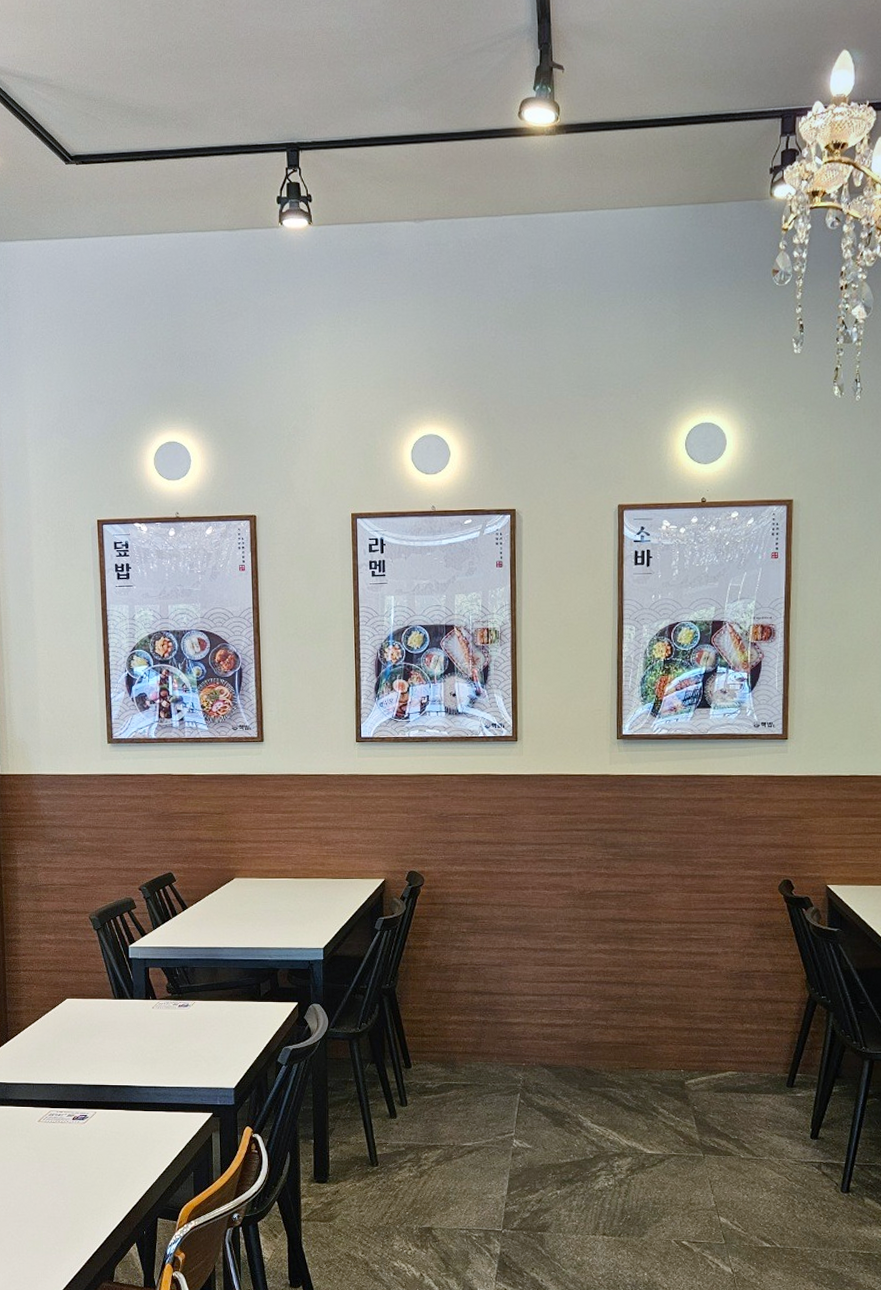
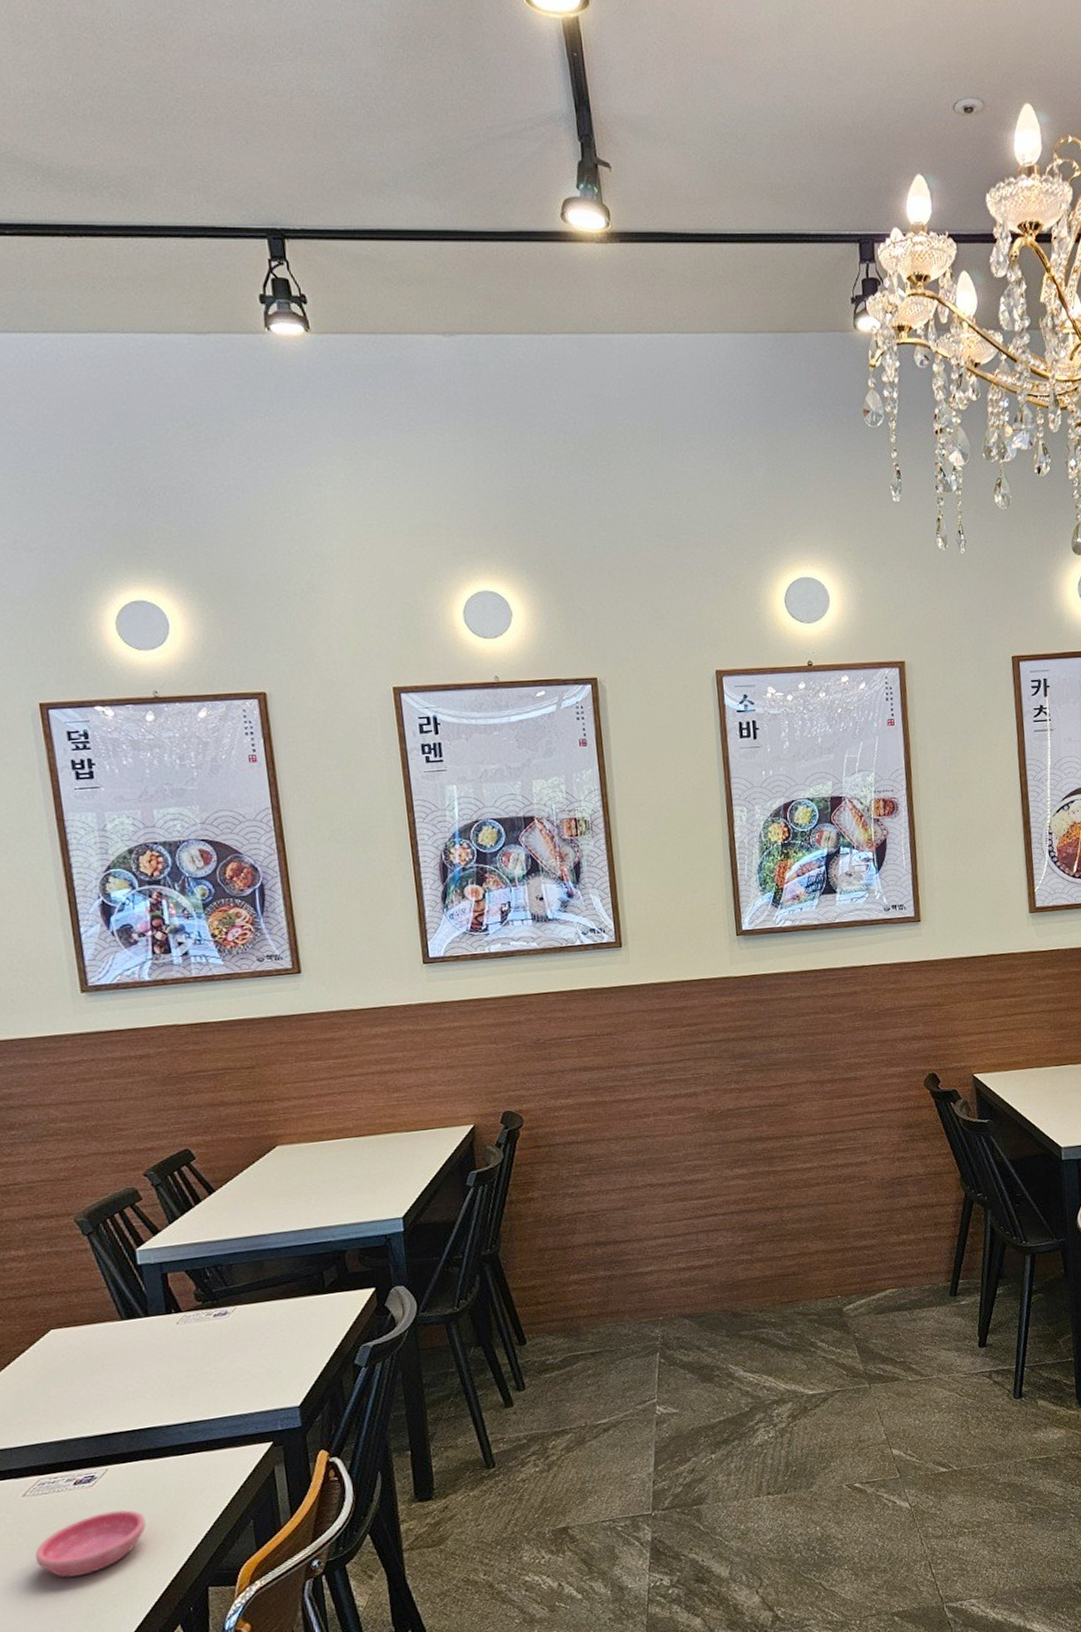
saucer: none [43,1145,118,1190] -> present [35,1510,146,1578]

